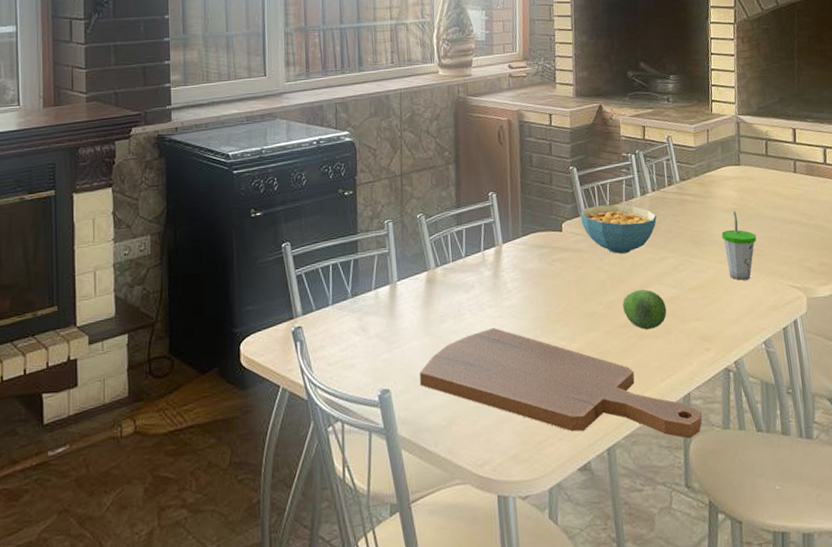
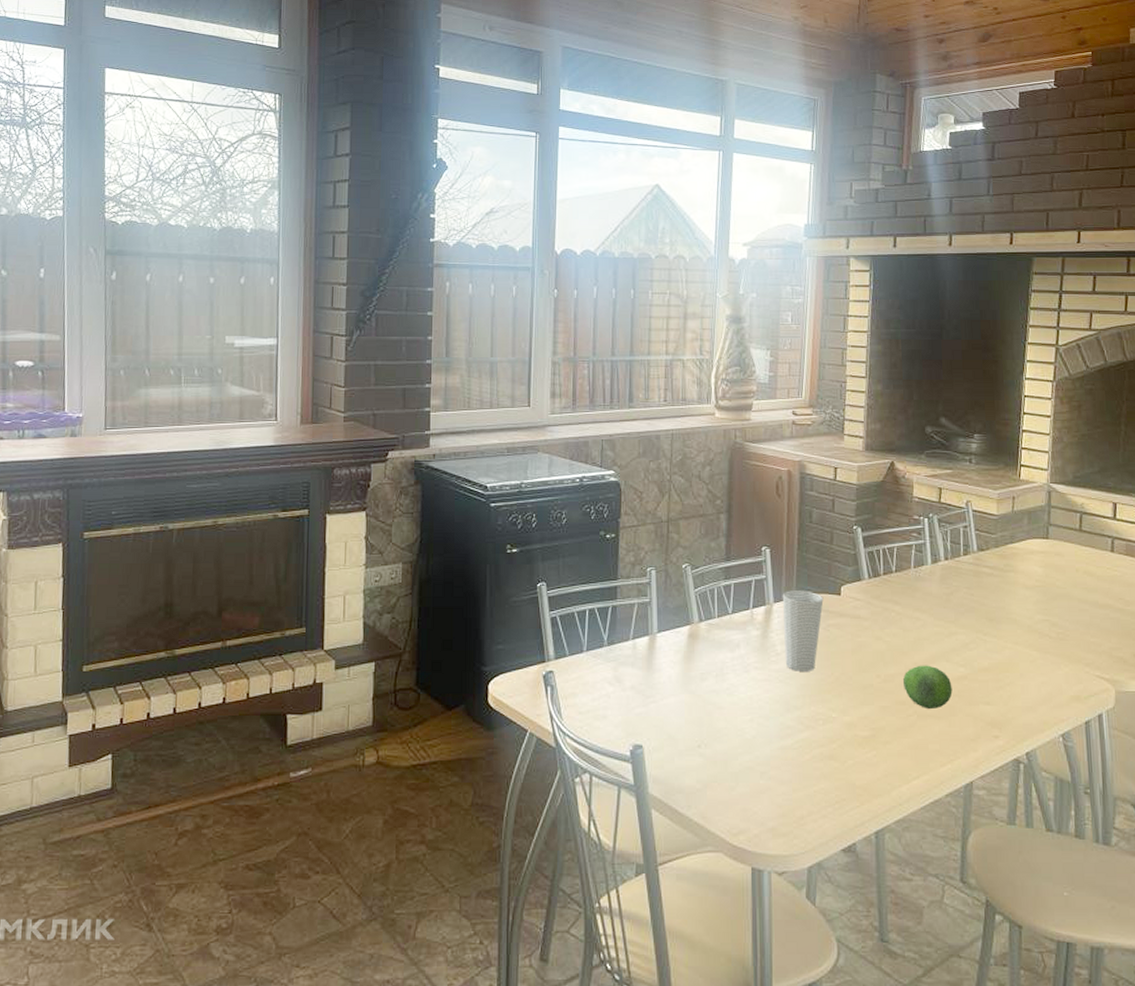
cutting board: present [419,327,703,439] -> none [674,690,985,831]
cup: none [509,230,548,306] -> present [782,591,824,671]
cereal bowl: present [580,204,657,254] -> none [862,571,949,624]
cup: present [722,211,757,281] -> none [1021,589,1062,665]

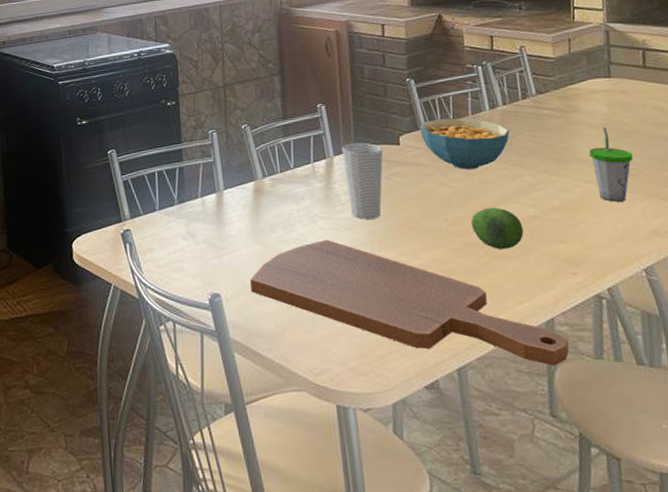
cutting board: none [674,690,985,831] -> present [250,239,570,366]
cereal bowl: none [862,571,949,624] -> present [419,118,510,169]
cup: none [1021,589,1062,665] -> present [589,127,633,202]

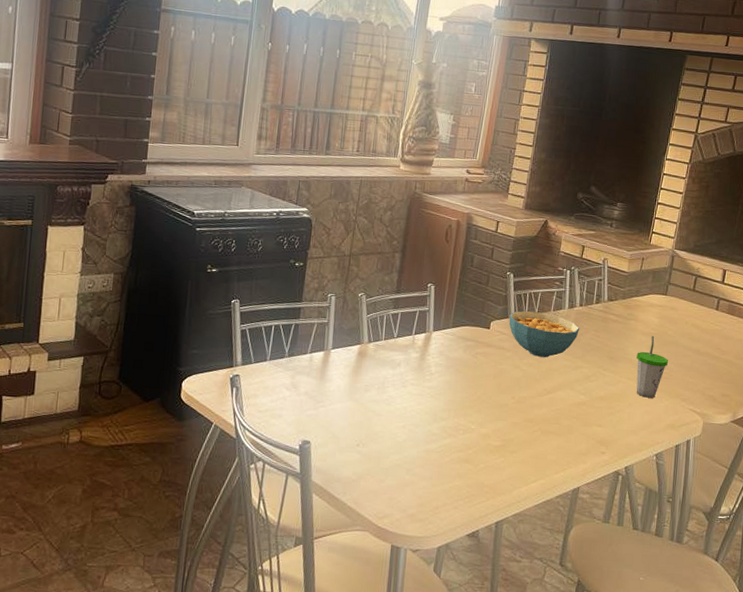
cutting board: present [250,239,570,366] -> none [337,403,587,526]
cup: present [341,142,383,219] -> none [437,322,475,390]
fruit: present [471,207,524,249] -> none [533,391,573,427]

